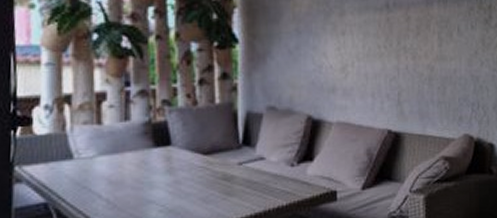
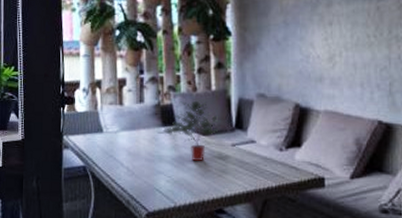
potted plant: none [148,117,225,186] -> present [157,101,220,162]

